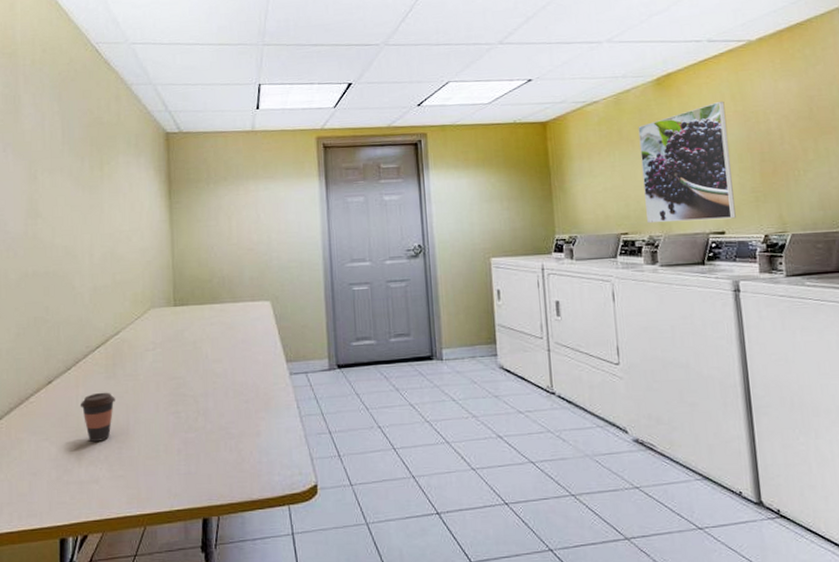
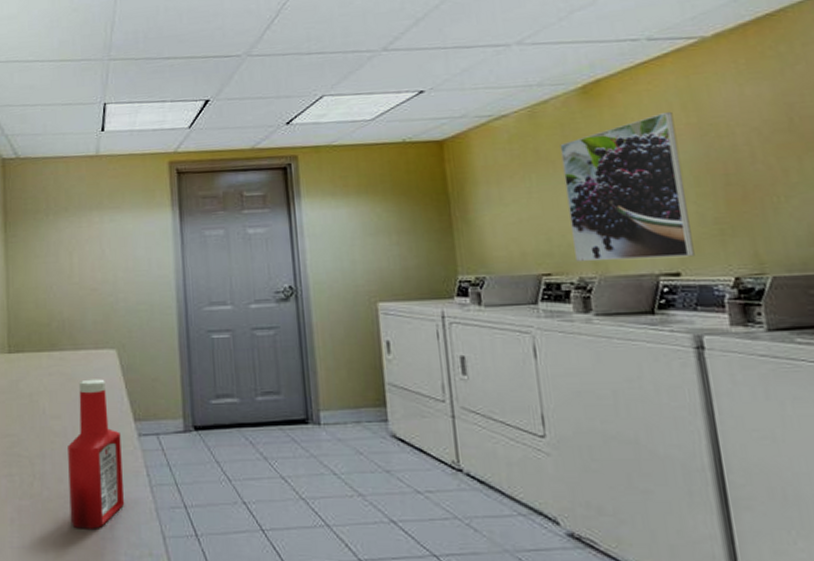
ketchup bottle: none [228,327,278,455] -> present [68,379,125,529]

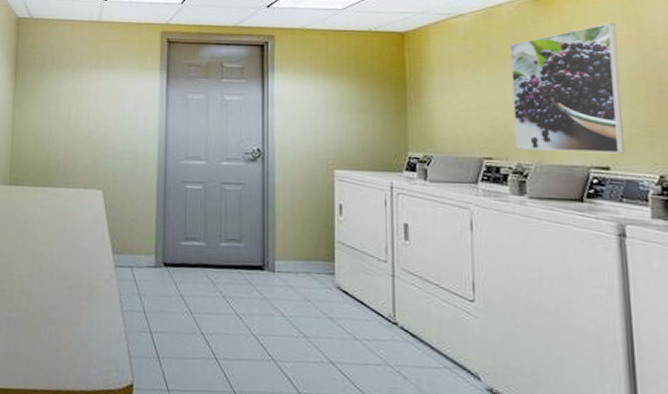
ketchup bottle: present [68,379,125,529] -> none [50,214,100,344]

